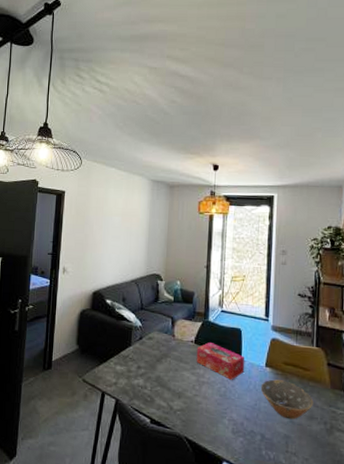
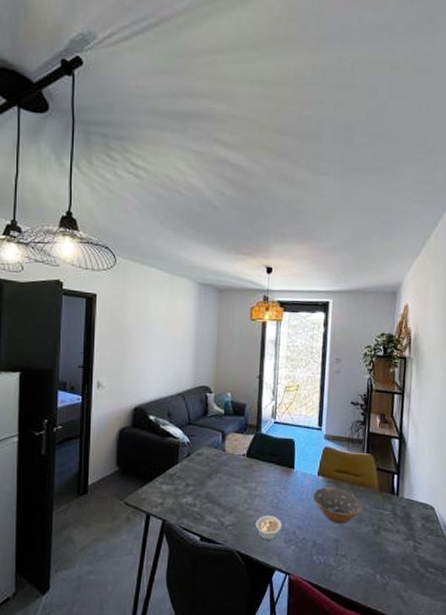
tissue box: present [196,341,245,380] -> none [248,454,298,491]
legume: none [201,403,230,430] -> present [253,516,282,541]

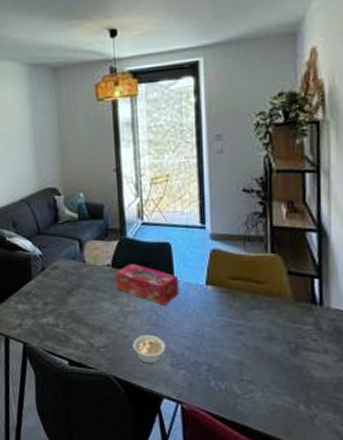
tissue box: none [248,454,298,491] -> present [115,263,180,305]
bowl: present [312,487,363,524] -> none [202,298,272,343]

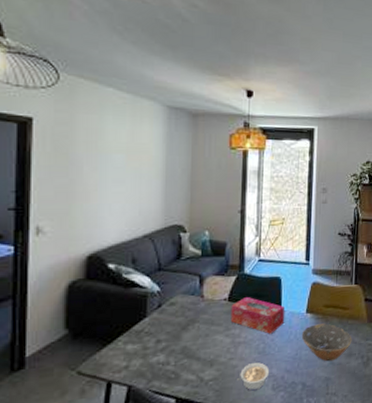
bowl: none [202,298,272,343] -> present [301,323,352,362]

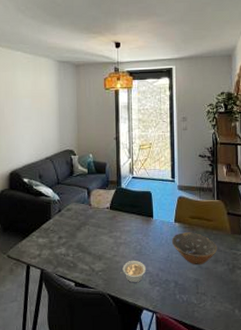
tissue box: present [230,296,286,334] -> none [112,206,157,238]

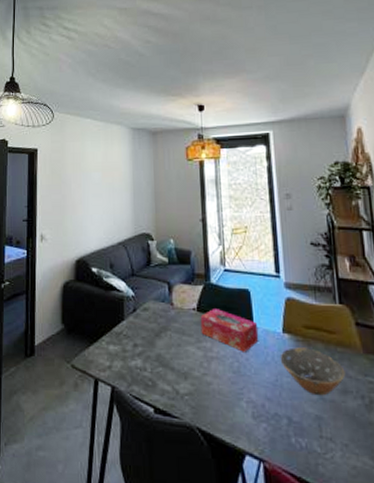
tissue box: none [112,206,157,238] -> present [200,307,259,352]
legume: present [120,261,147,283] -> none [213,383,248,415]

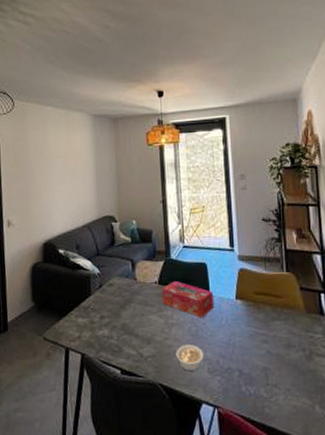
legume: none [213,383,248,415] -> present [173,345,204,372]
bowl: present [280,347,346,396] -> none [233,311,290,351]

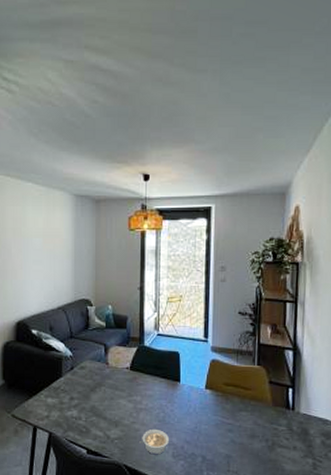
tissue box: present [161,280,215,318] -> none [132,367,184,405]

